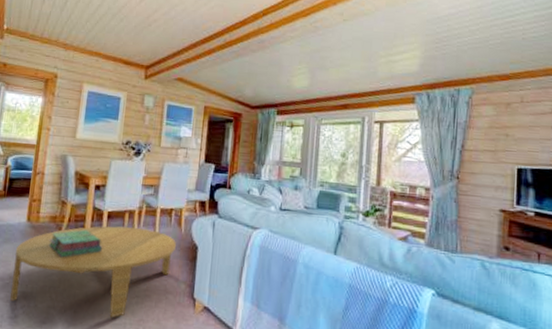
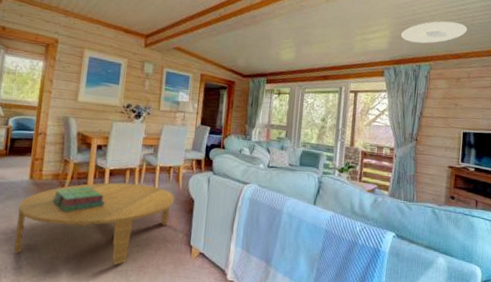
ceiling light: none [435,36,518,64] -> present [401,21,468,44]

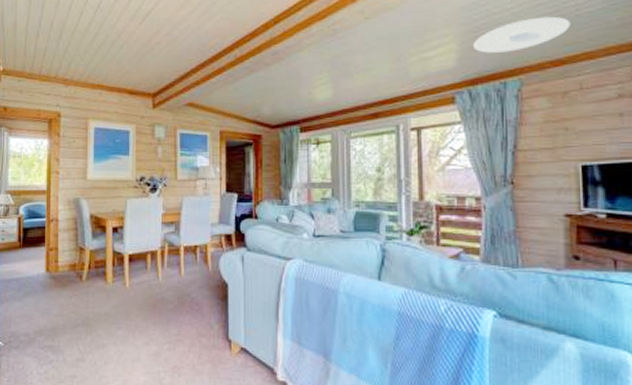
coffee table: present [14,182,174,266] -> none [37,269,204,367]
stack of books: present [51,186,105,212] -> none [70,275,127,307]

